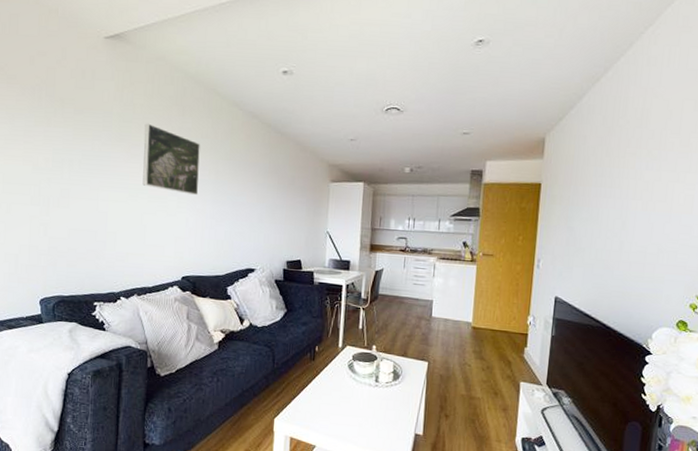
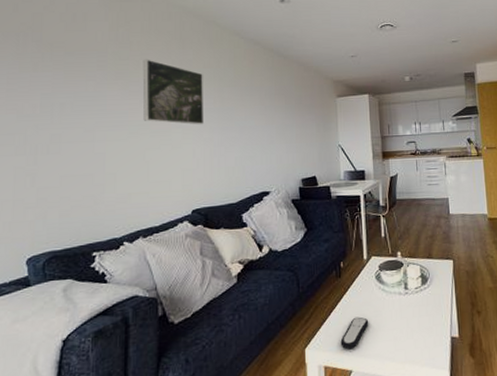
remote control: none [307,399,337,427] -> present [340,317,369,350]

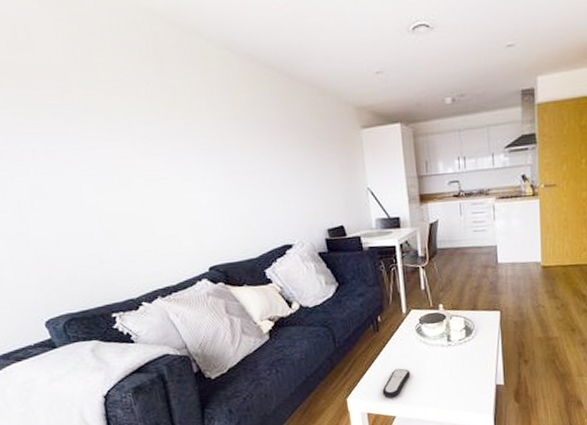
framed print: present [143,59,204,125] -> none [115,87,206,170]

